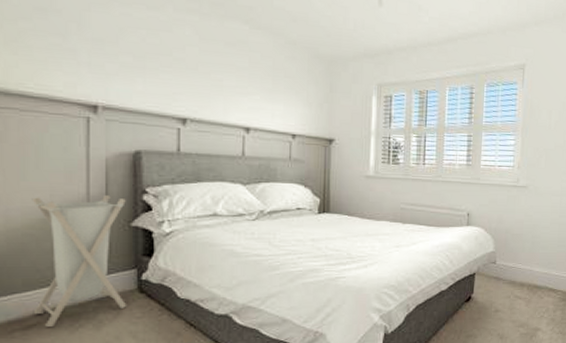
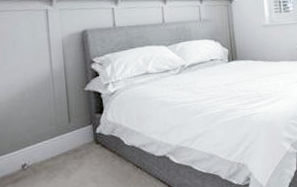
laundry hamper: present [31,195,127,327] -> none [12,68,88,179]

